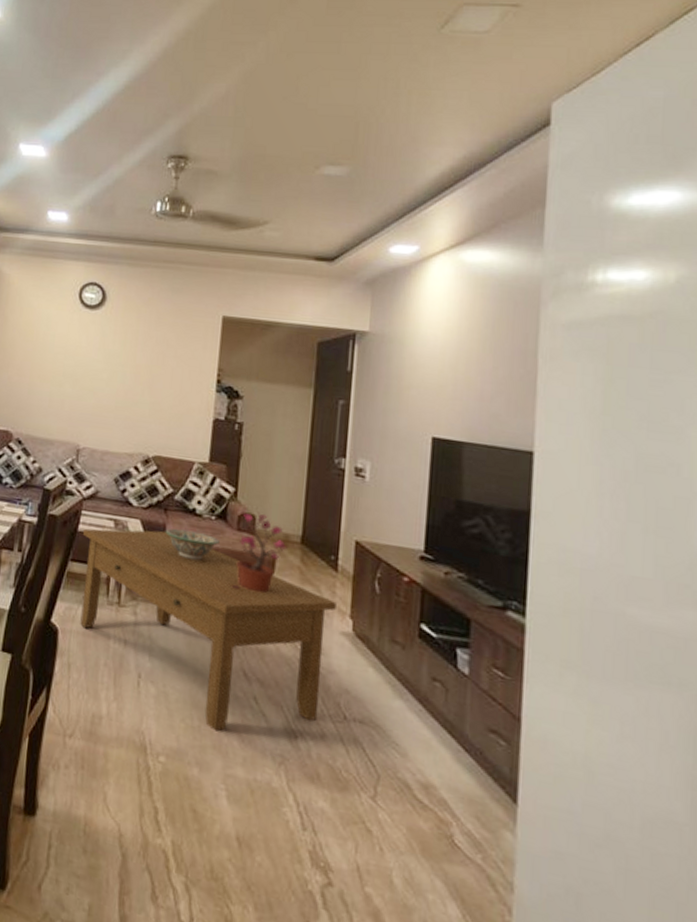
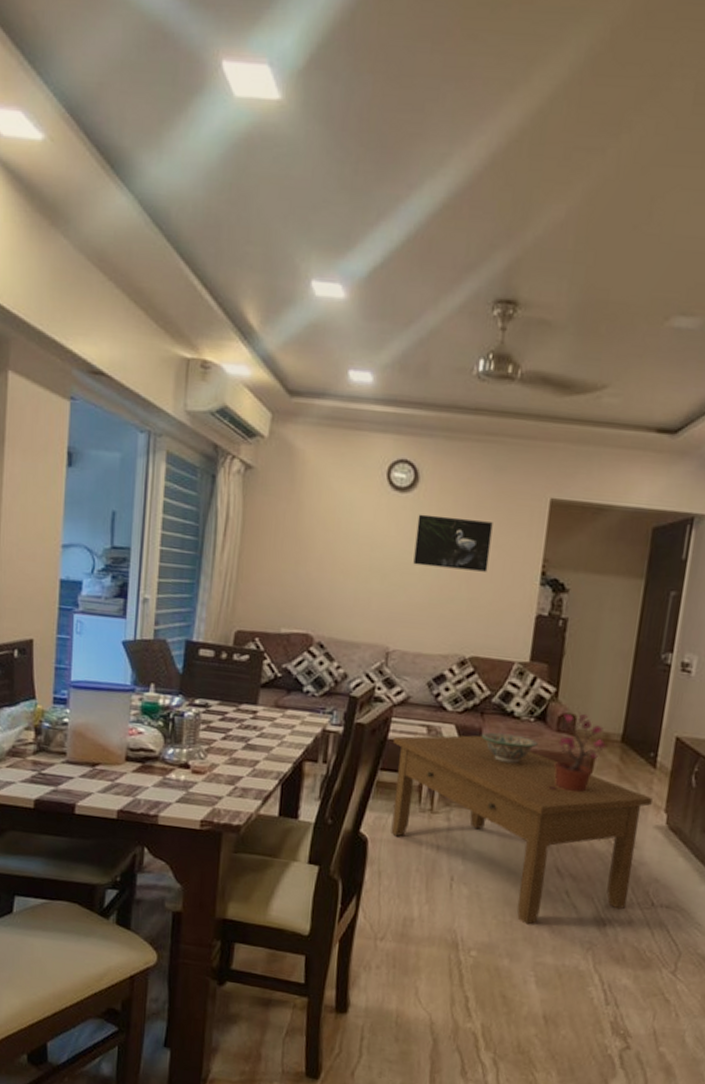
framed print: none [101,328,172,379] -> present [413,514,493,572]

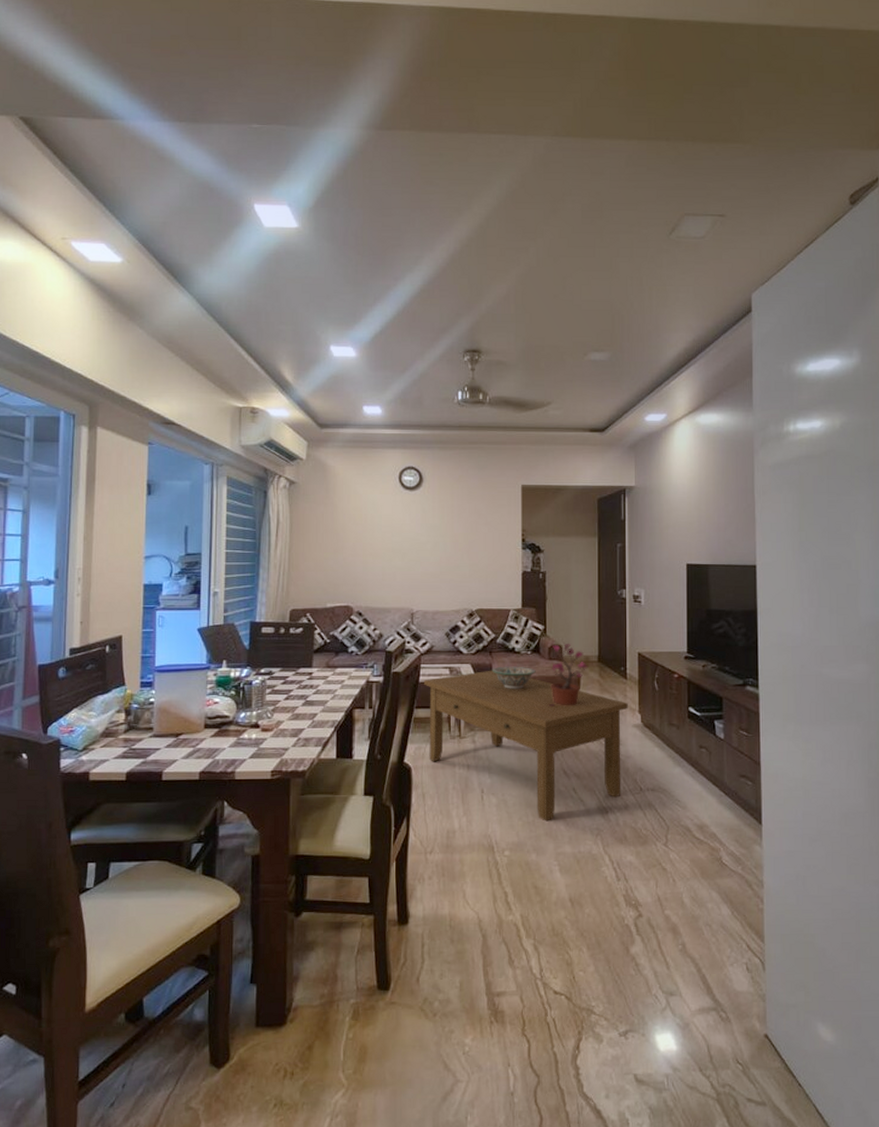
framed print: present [413,514,493,572] -> none [425,505,482,544]

